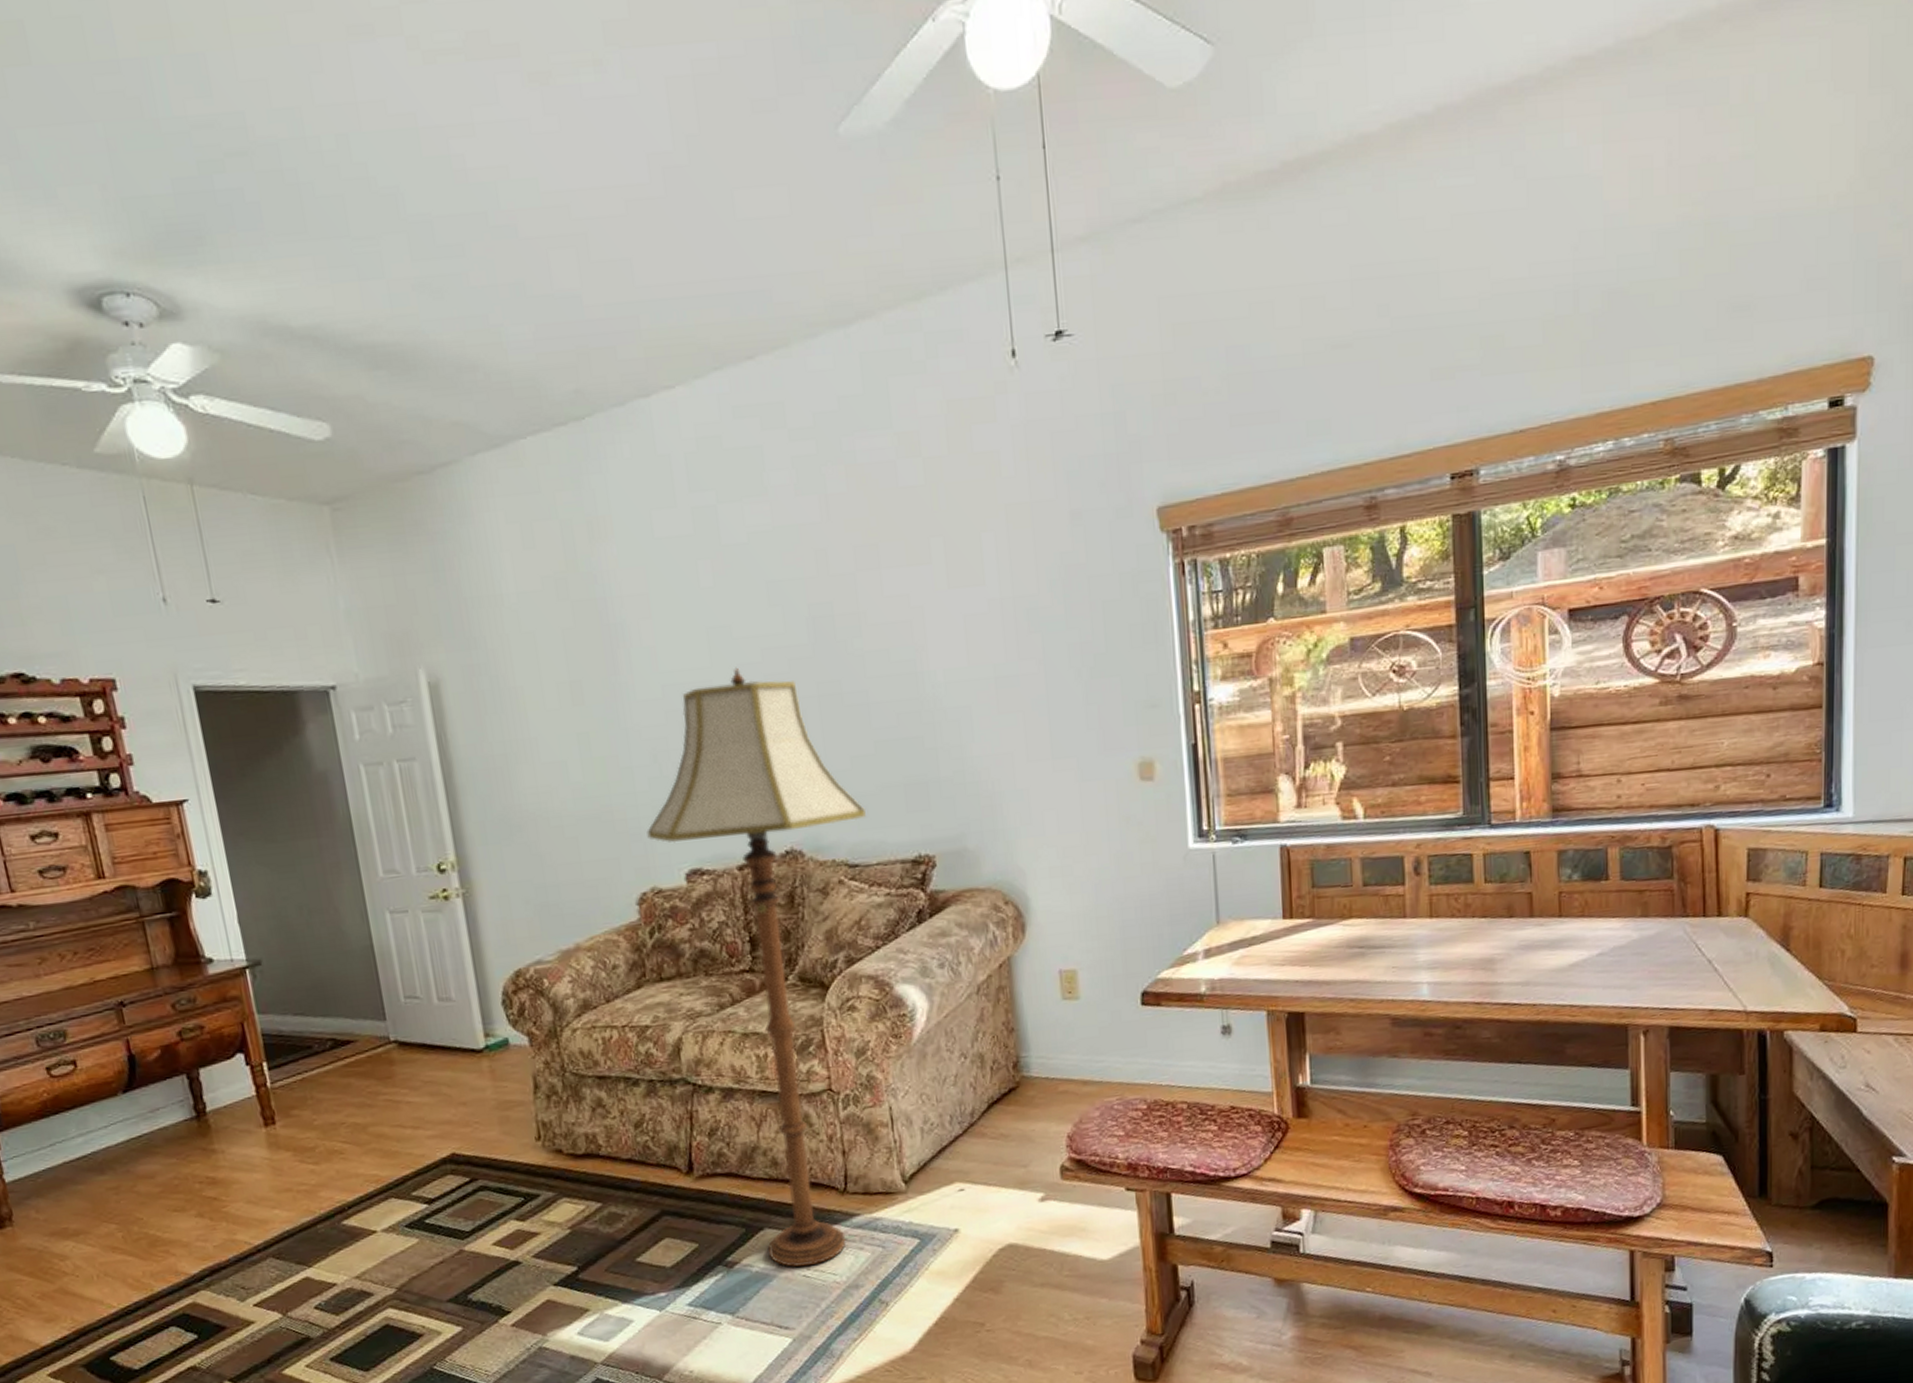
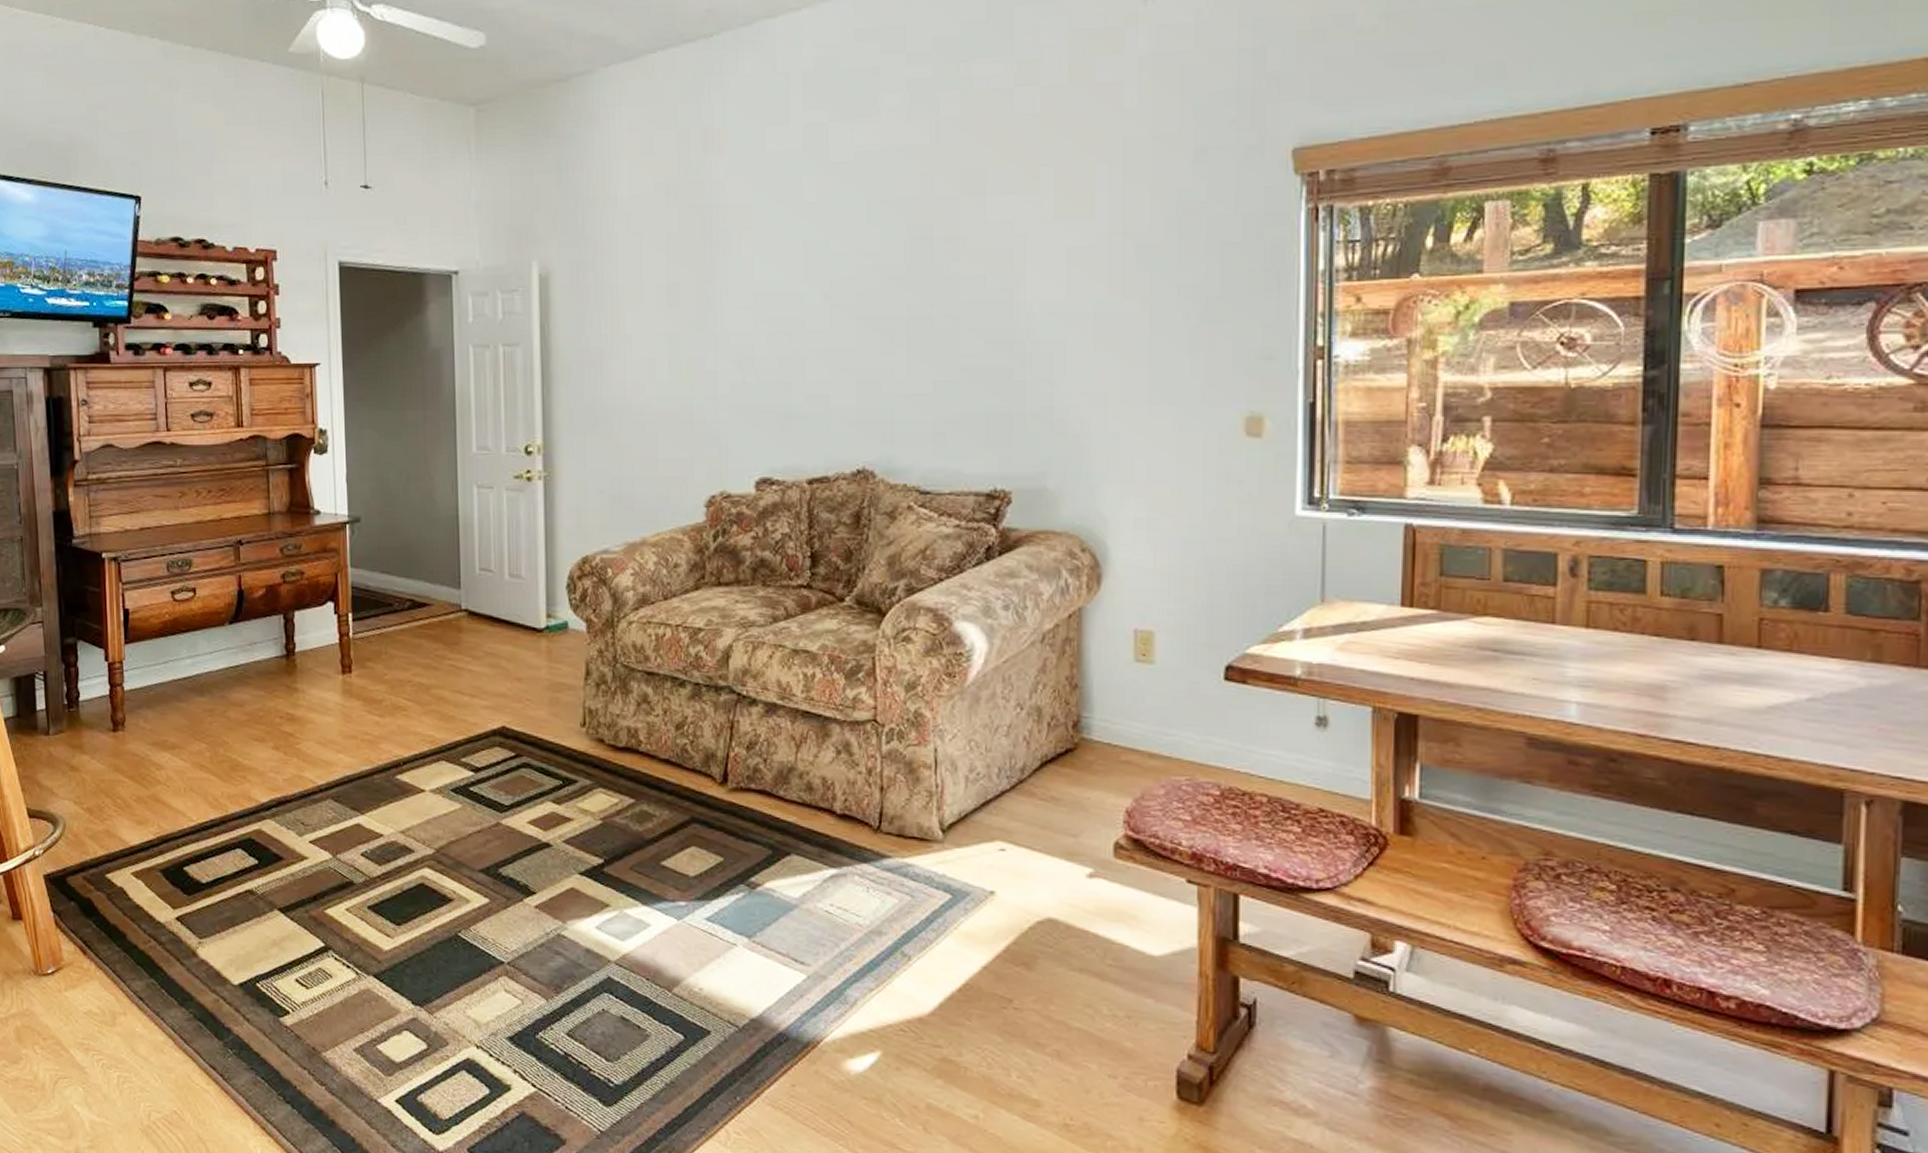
floor lamp: present [646,667,866,1267] -> none [723,282,943,902]

